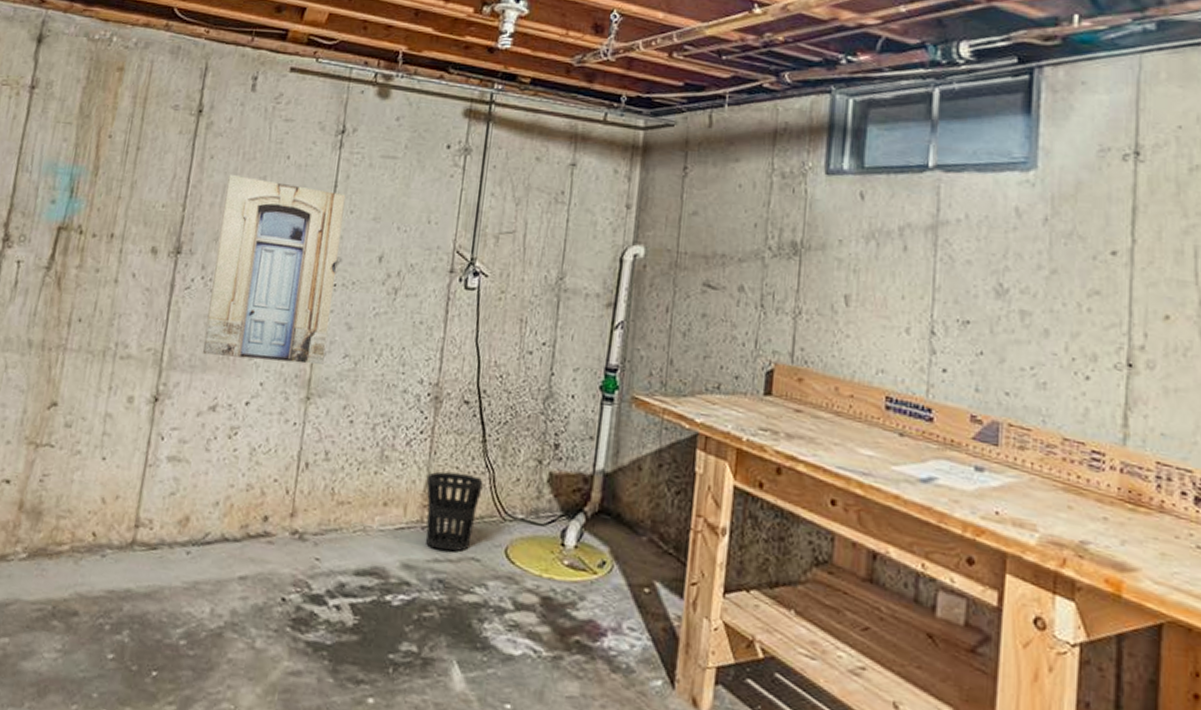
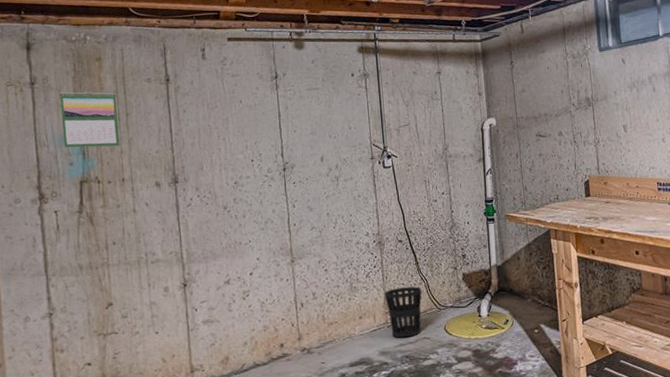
calendar: none [50,104,130,189] -> present [60,92,120,148]
wall art: present [202,175,346,365] -> none [199,120,298,248]

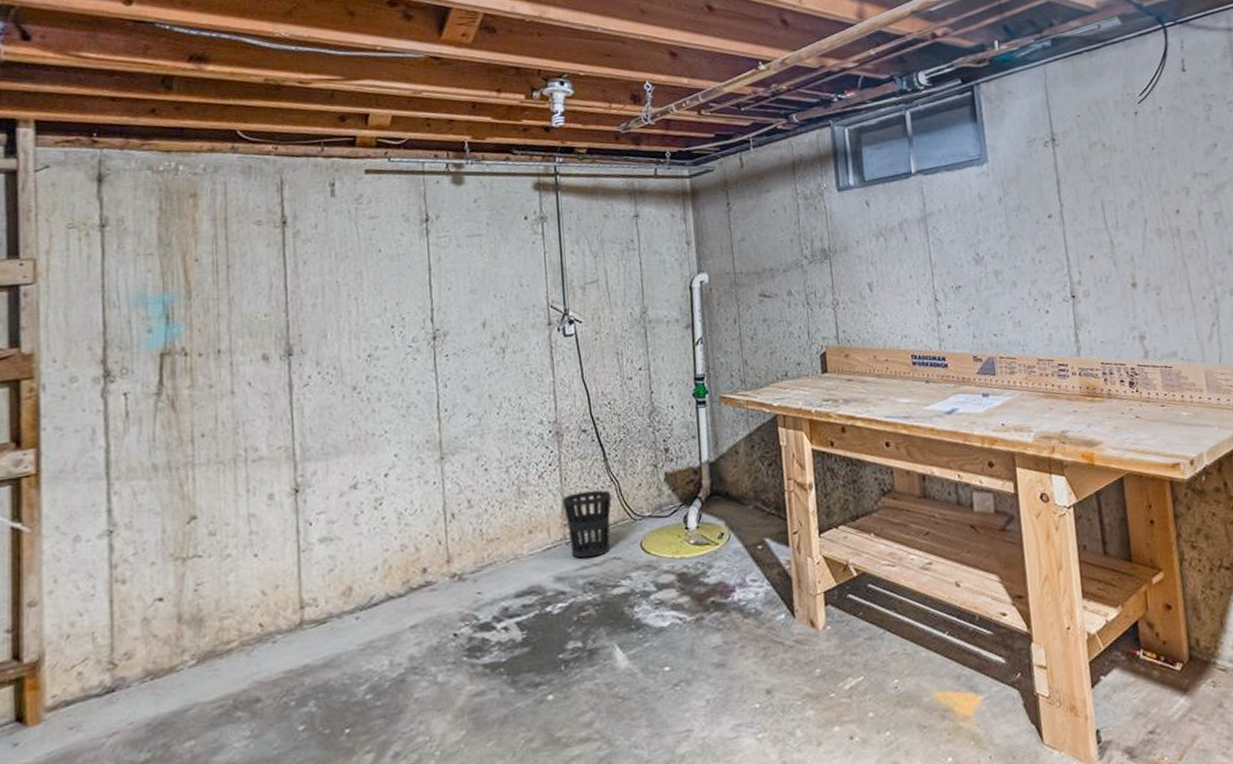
calendar: present [60,92,120,148] -> none [139,237,217,310]

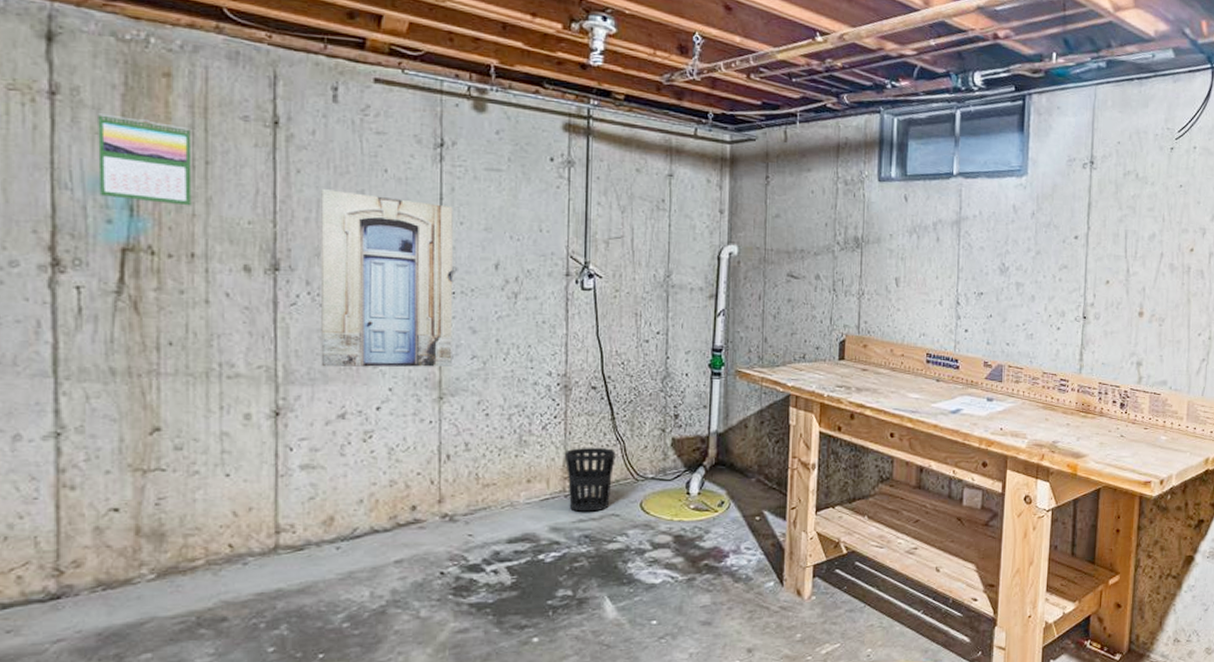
calendar: none [139,237,217,310] -> present [98,113,192,206]
wall art: none [324,274,450,441] -> present [320,189,453,368]

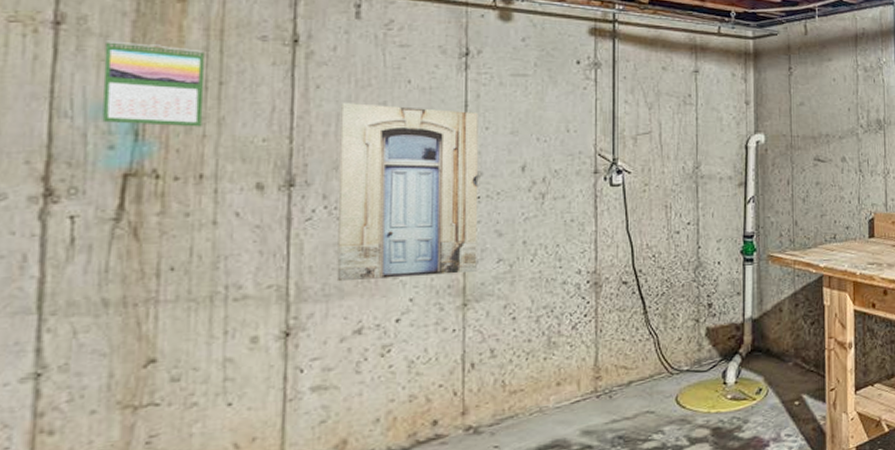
wastebasket: present [564,448,616,512] -> none [595,343,649,412]

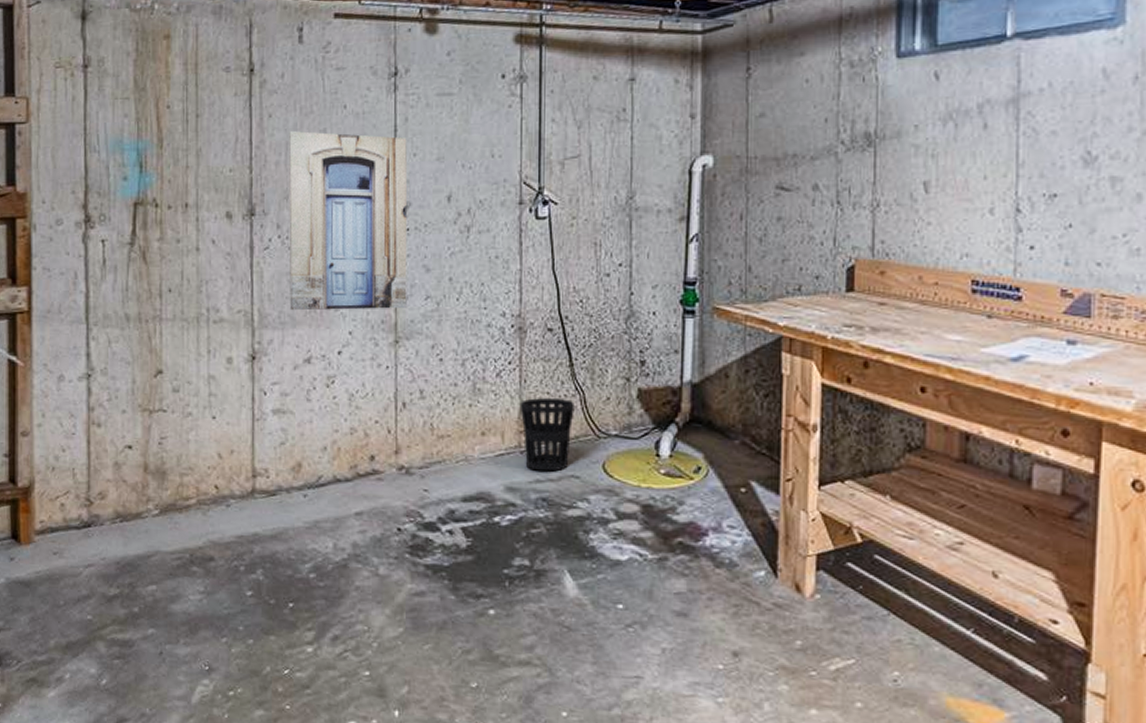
calendar: present [102,40,205,127] -> none [117,79,186,159]
wastebasket: none [595,343,649,412] -> present [519,398,575,472]

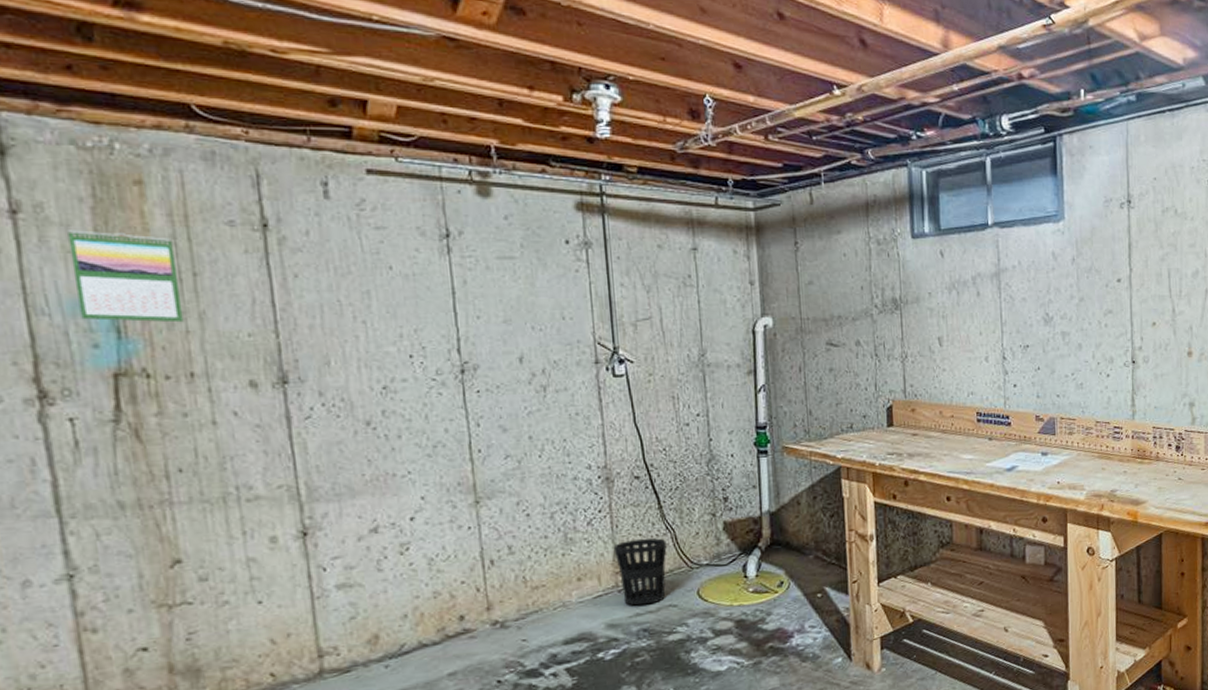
calendar: none [117,79,186,159] -> present [67,230,184,323]
wall art: present [288,131,408,311] -> none [322,293,485,481]

